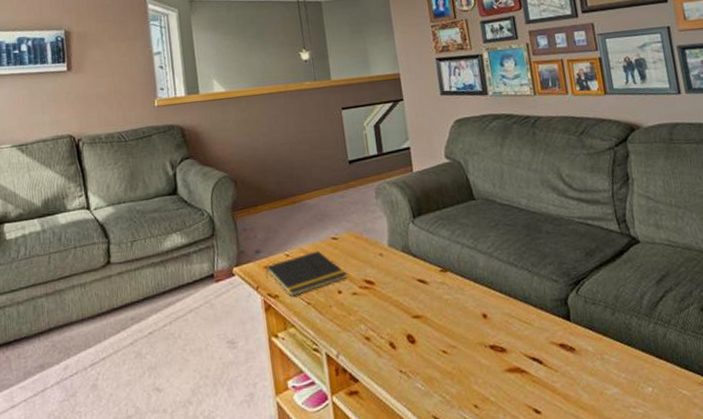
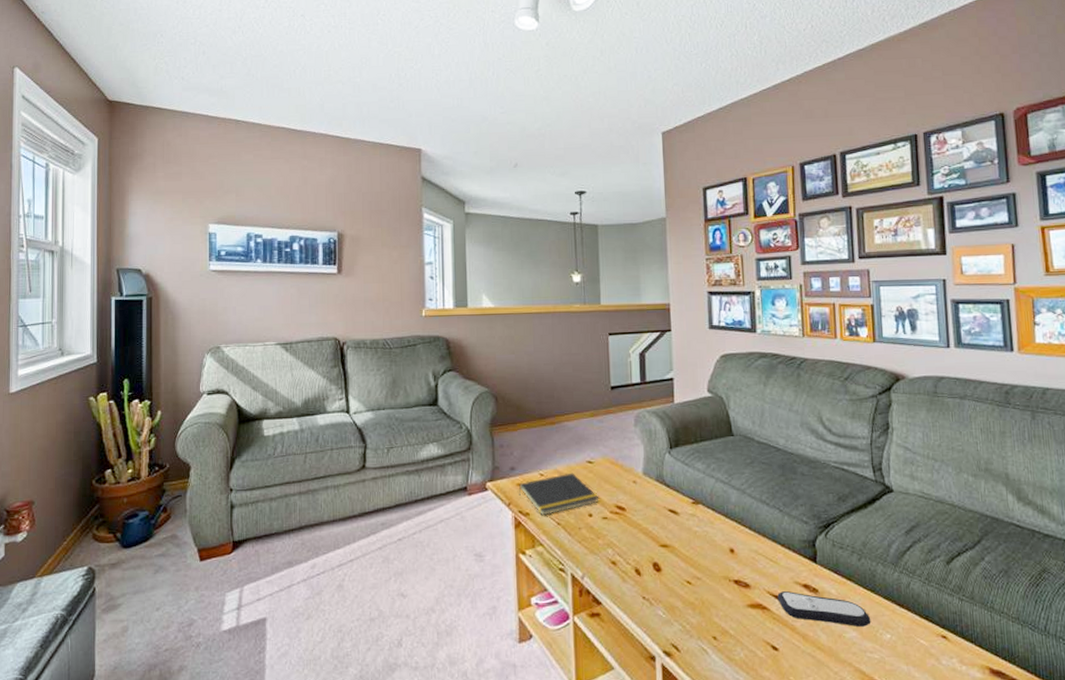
remote control: none [534,352,631,383] -> present [777,591,871,627]

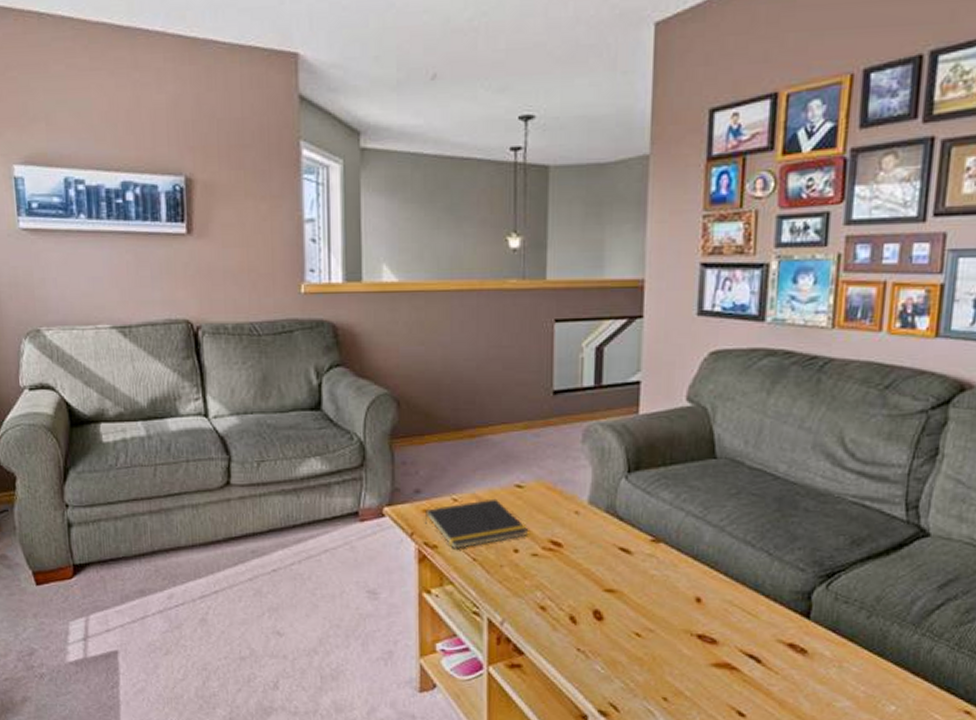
remote control: present [777,591,871,627] -> none [752,650,873,696]

